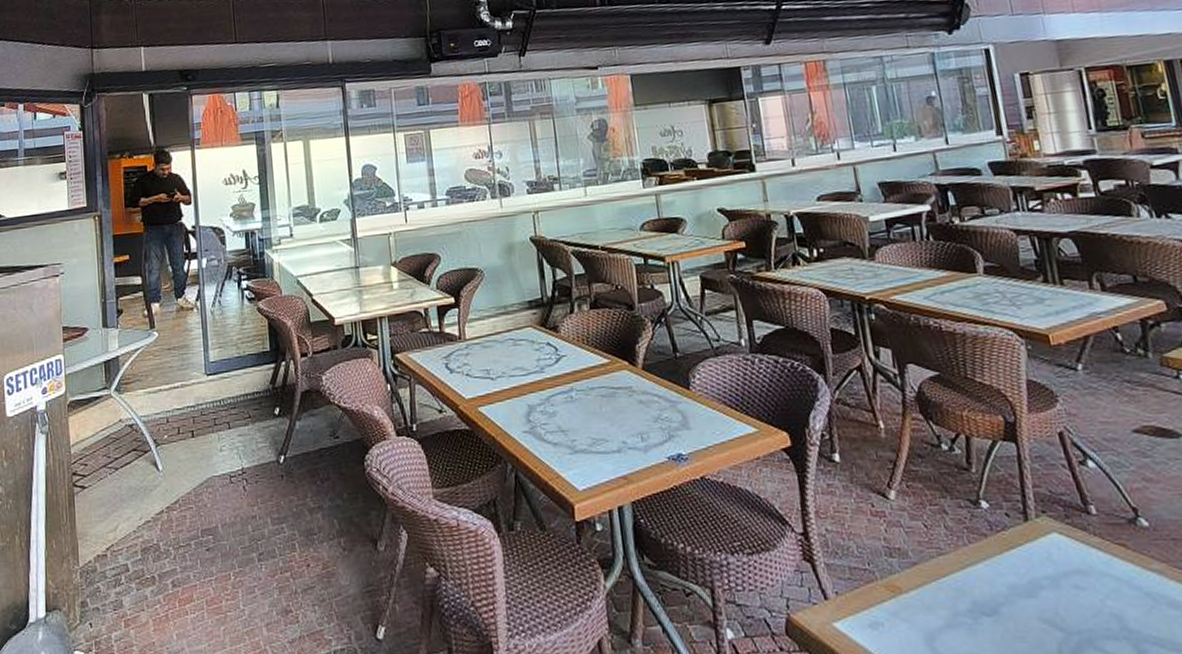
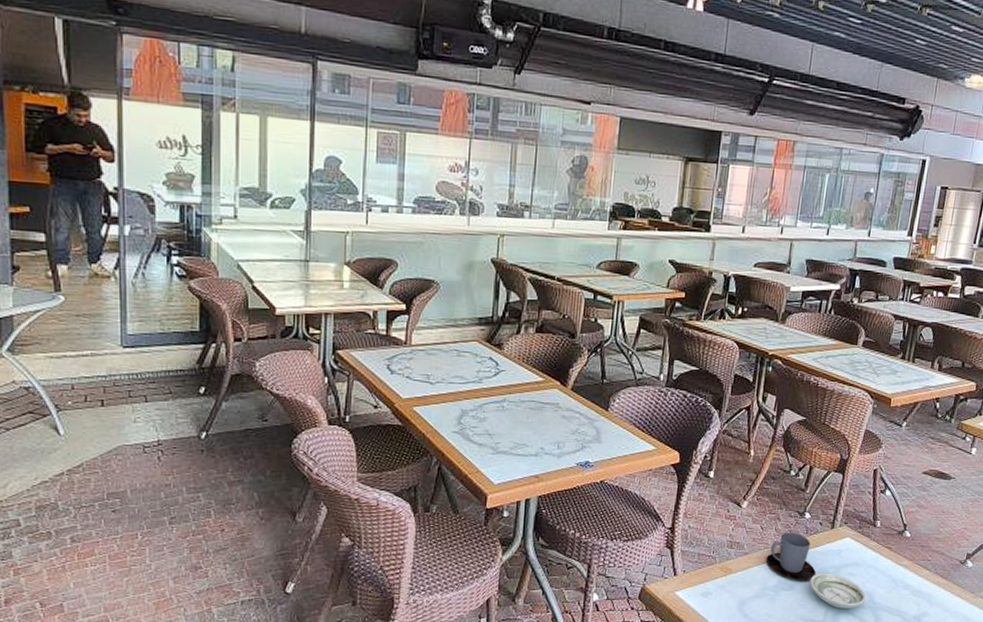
cup: none [944,529,1024,601] -> present [766,532,816,581]
saucer: none [1017,587,1116,642] -> present [809,573,867,609]

